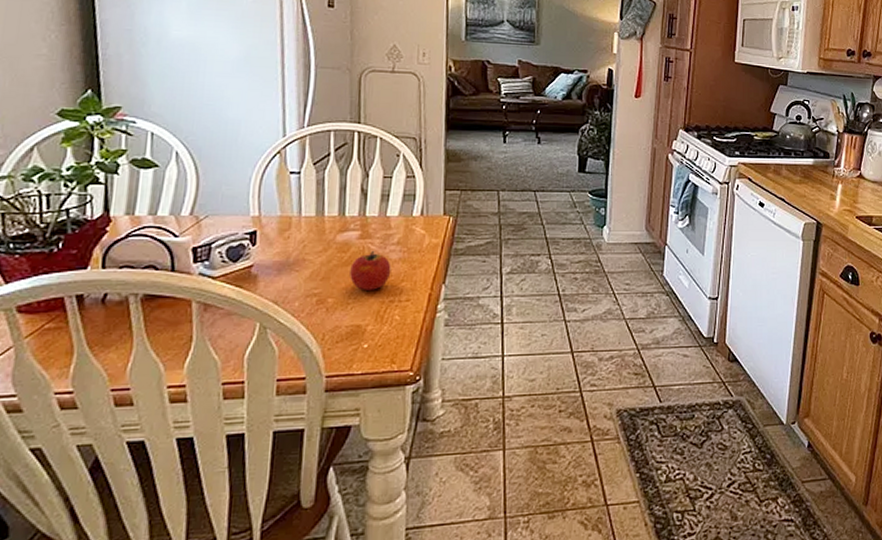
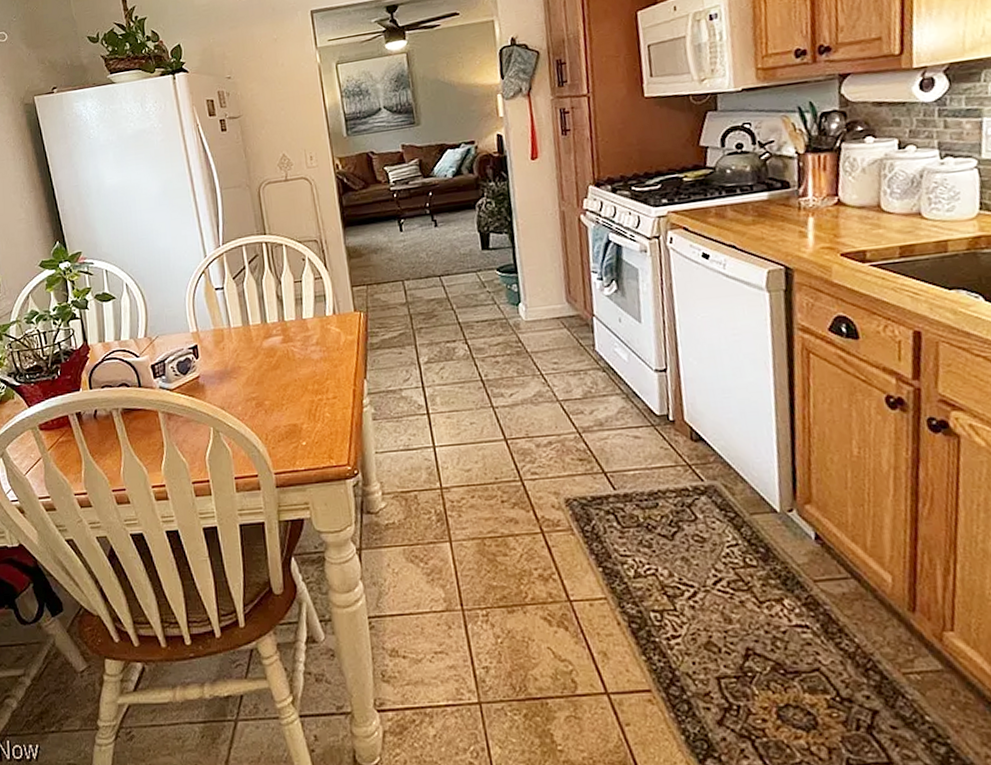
fruit: present [348,251,391,290] -> none [278,353,316,391]

